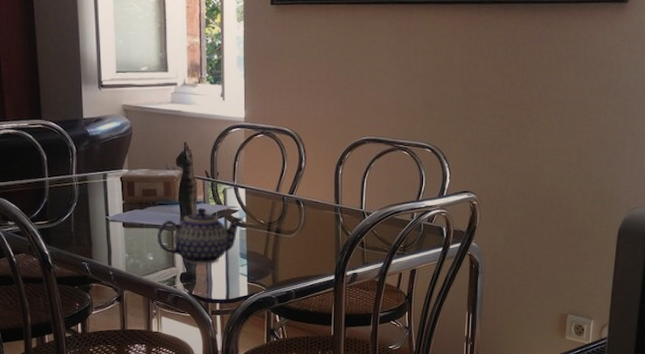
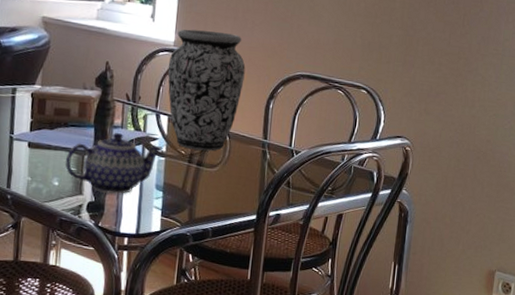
vase: none [241,104,313,219] -> present [167,29,246,151]

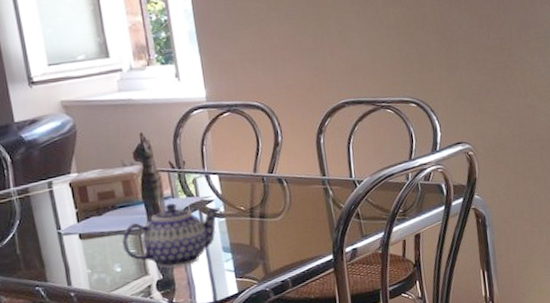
vase: present [167,29,246,151] -> none [205,75,289,204]

